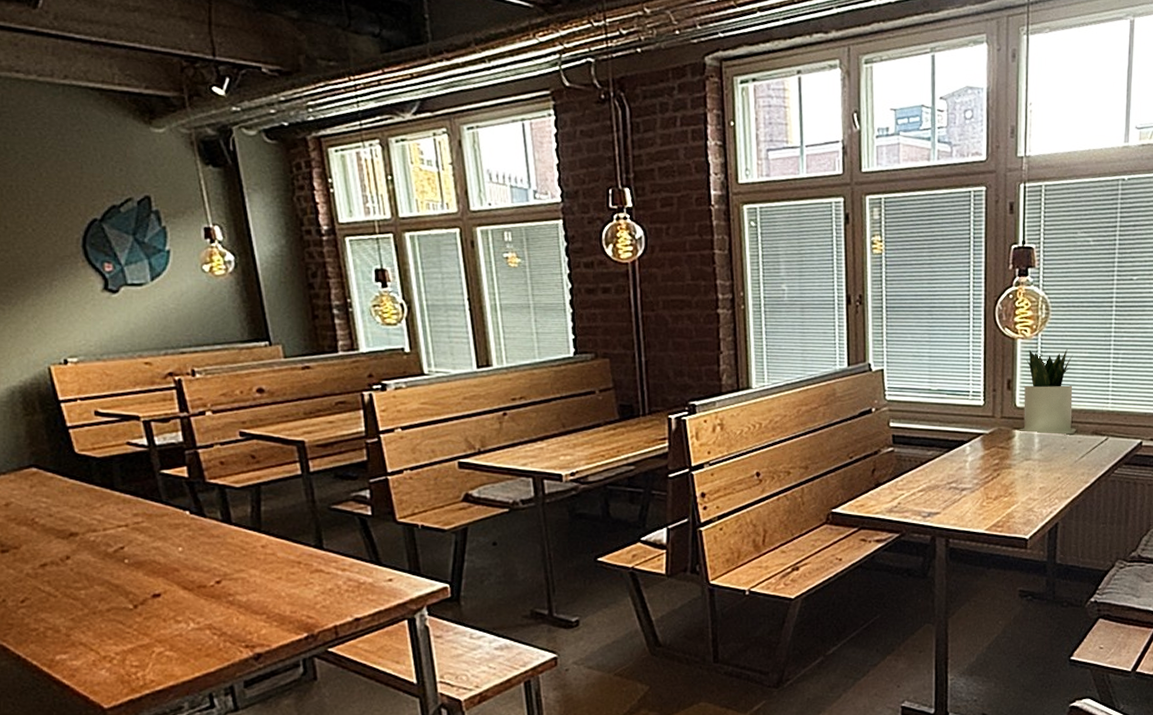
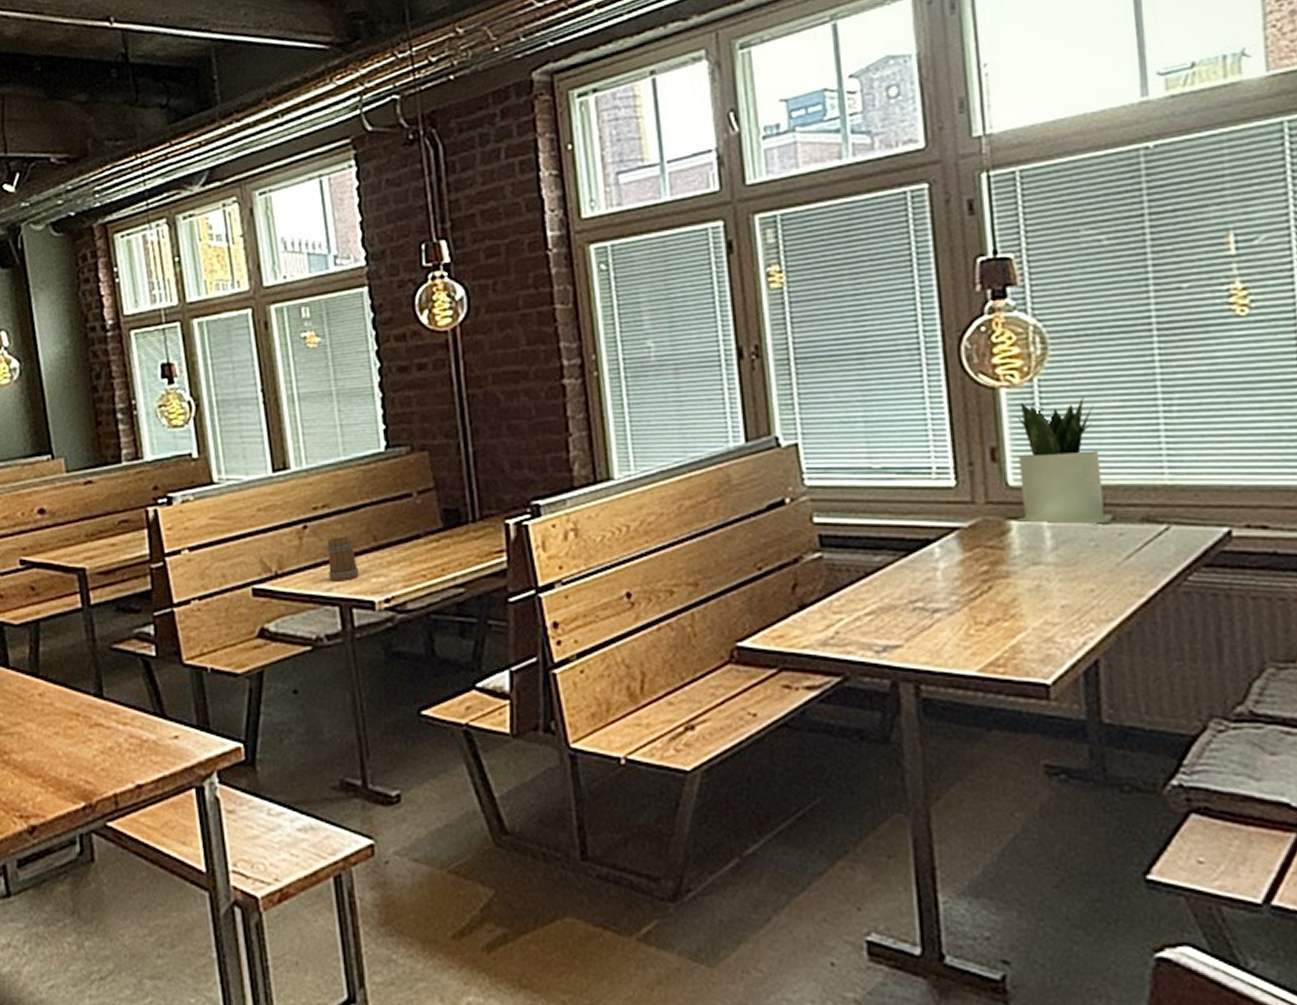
beer mug: none [523,422,550,459] -> present [327,536,359,582]

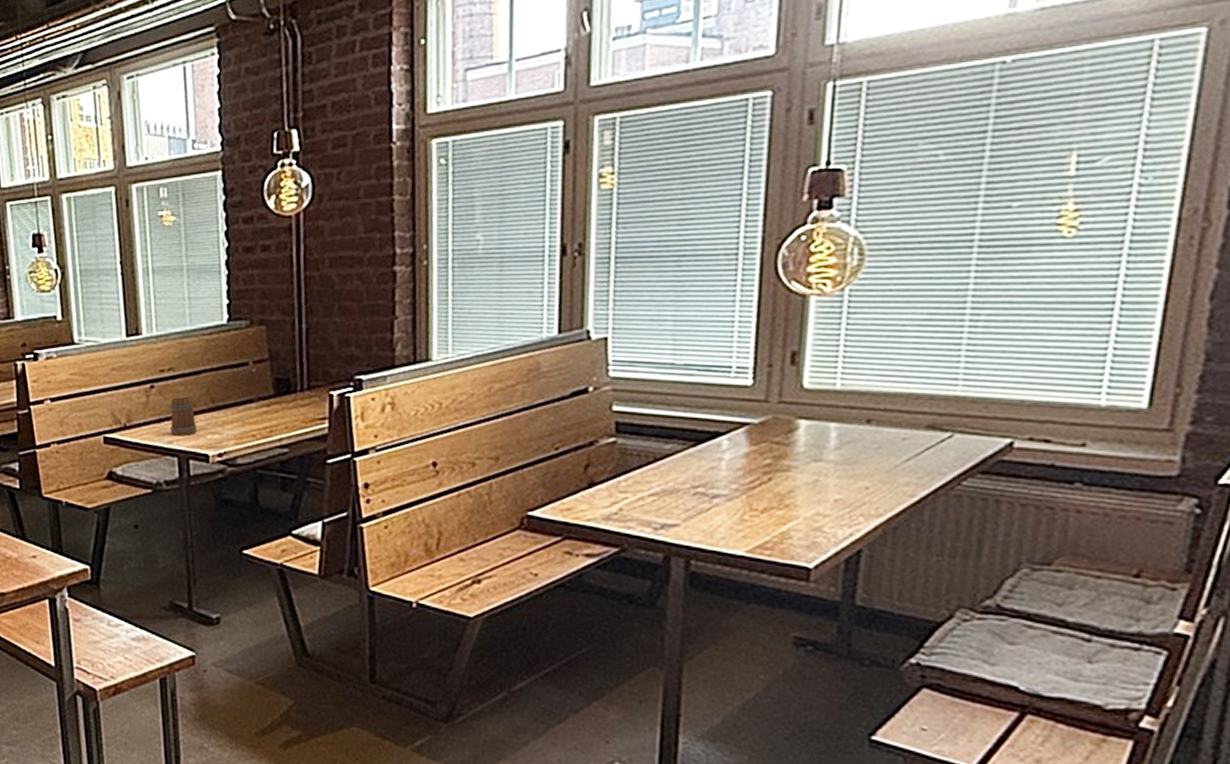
planter: present [1016,396,1114,526] -> none [805,308,901,430]

